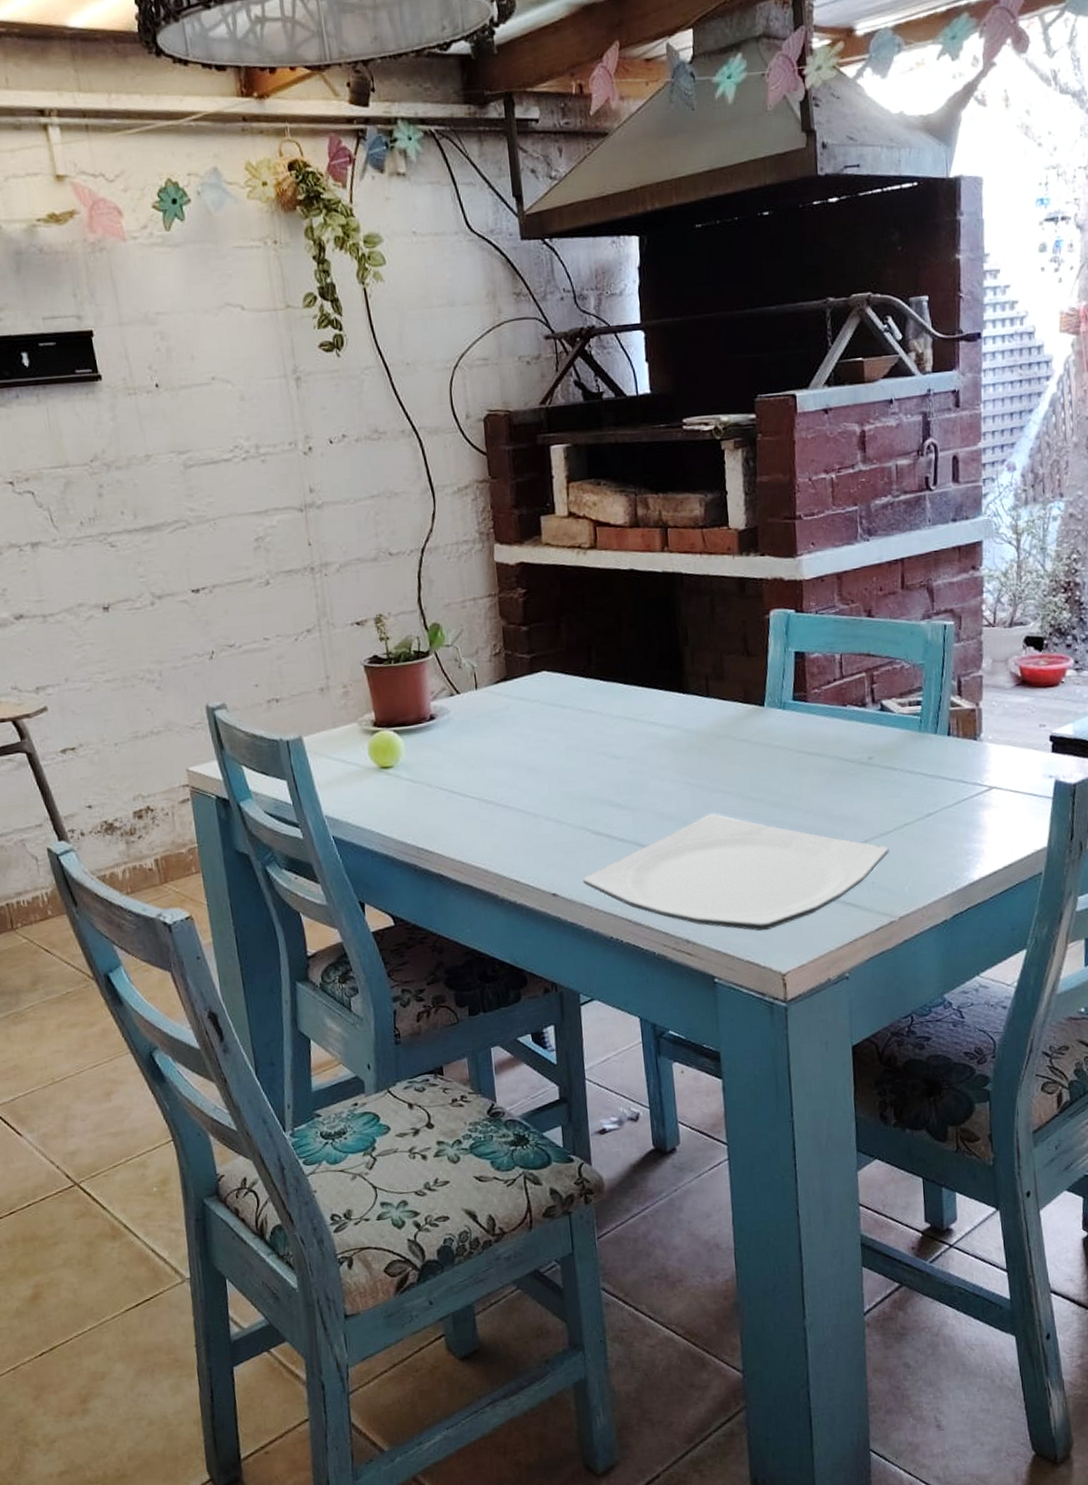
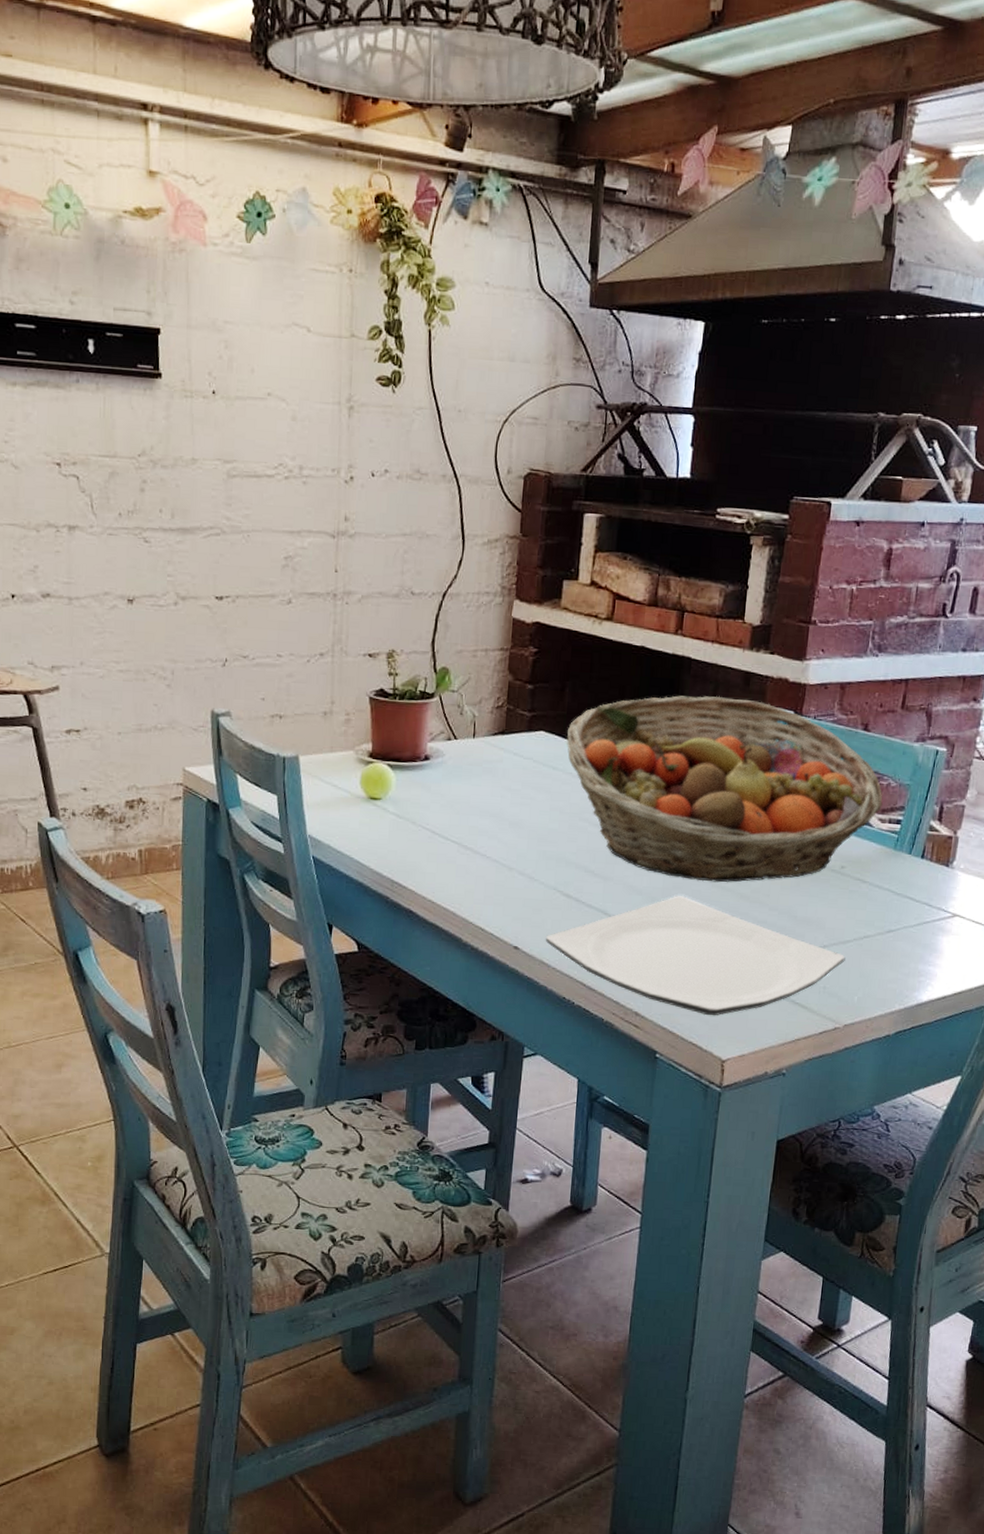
fruit basket: none [570,605,900,797] -> present [567,695,883,883]

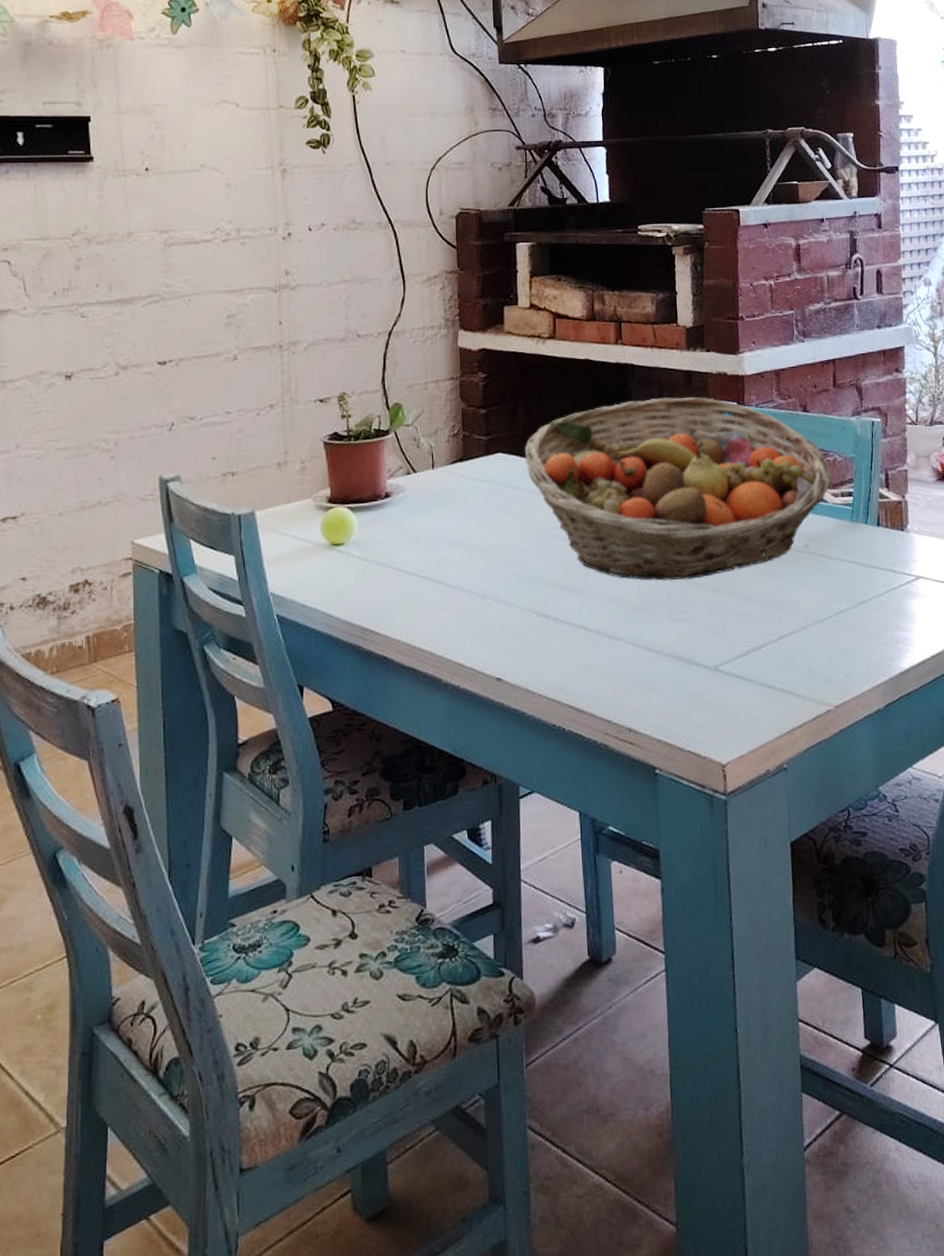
plate: present [545,896,845,1016] -> none [527,598,825,720]

